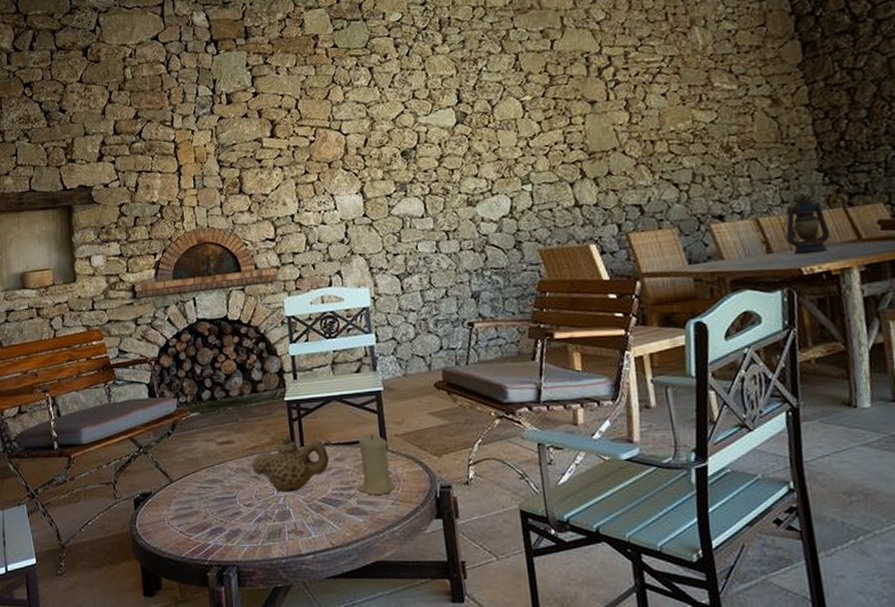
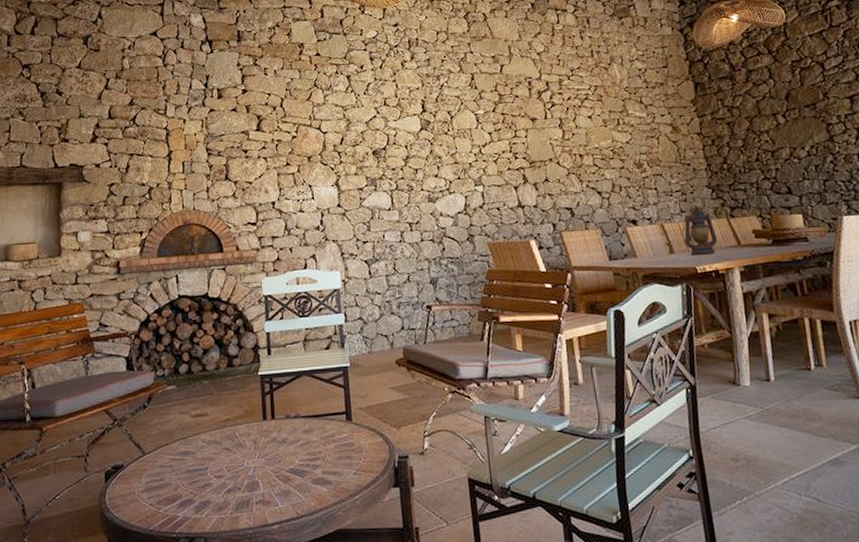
teapot: present [252,434,329,493] -> none [224,407,297,464]
candle: present [358,434,396,495] -> none [324,407,358,466]

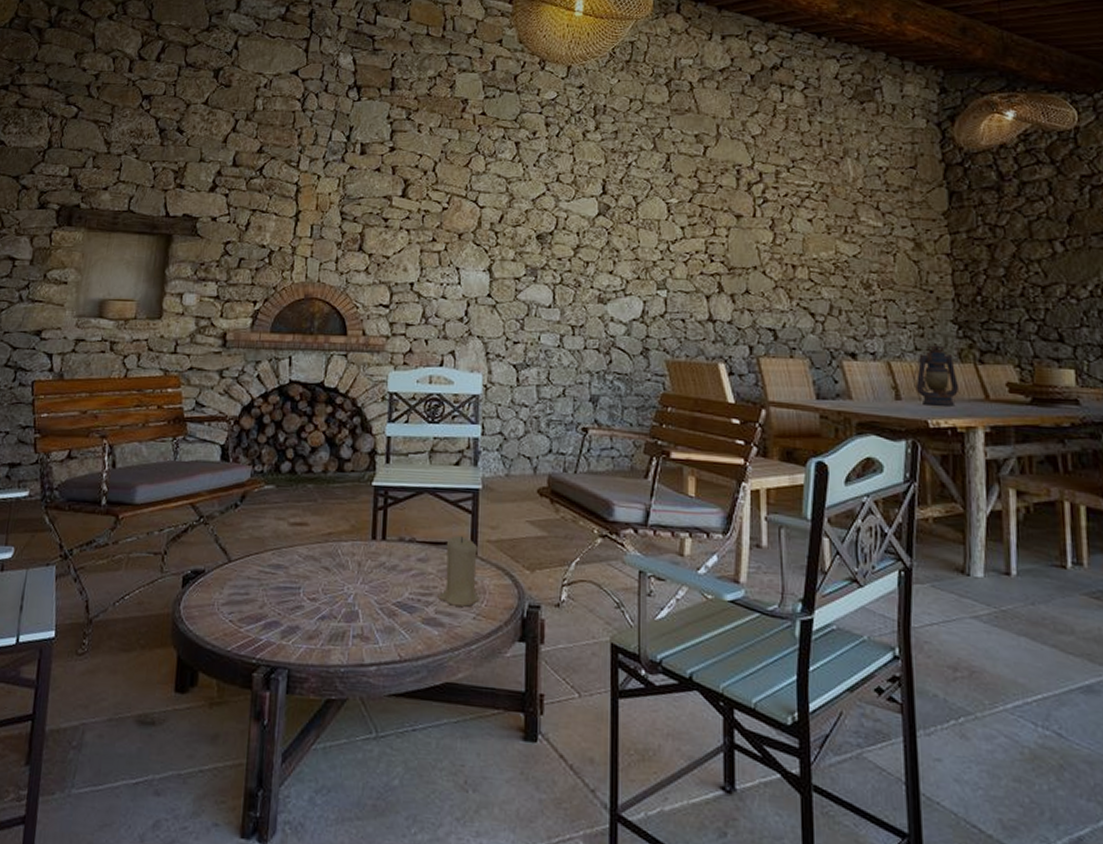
candle: none [324,407,358,466] -> present [439,536,480,607]

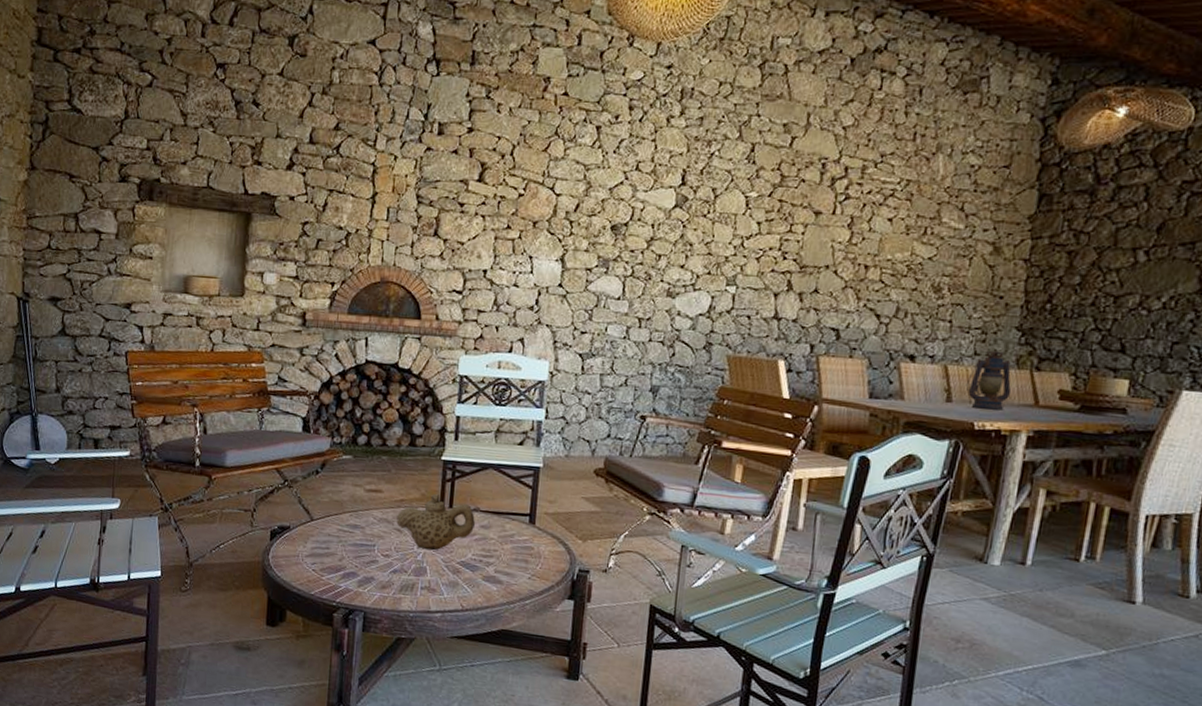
teapot: none [324,523,411,591] -> present [396,493,475,551]
candle: present [439,536,480,607] -> none [498,507,536,568]

